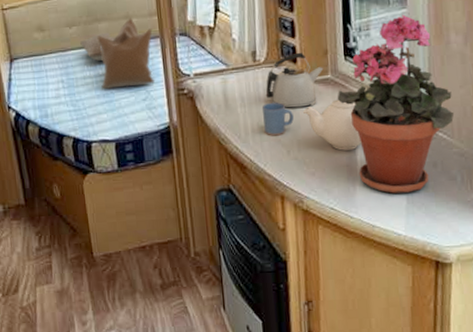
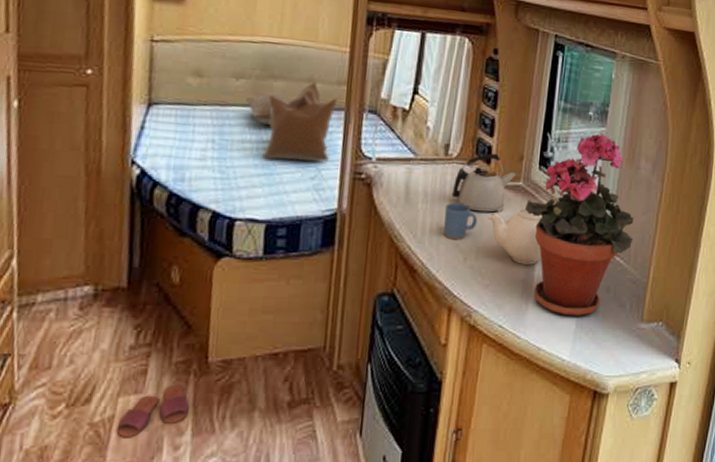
slippers: none [39,275,87,317] -> present [116,384,189,438]

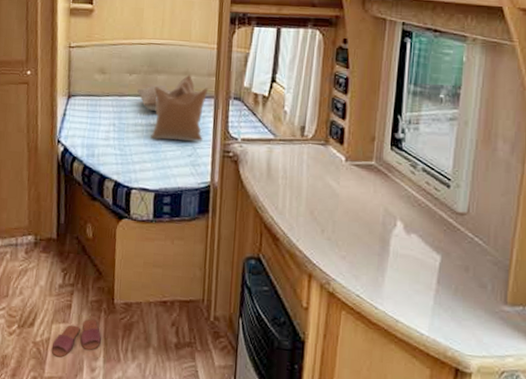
mug: present [443,203,477,239] -> none [302,179,333,212]
kettle: present [451,153,517,213] -> none [308,134,369,190]
teapot: present [488,209,543,265] -> none [343,187,397,240]
potted plant: present [524,132,634,317] -> none [378,114,493,294]

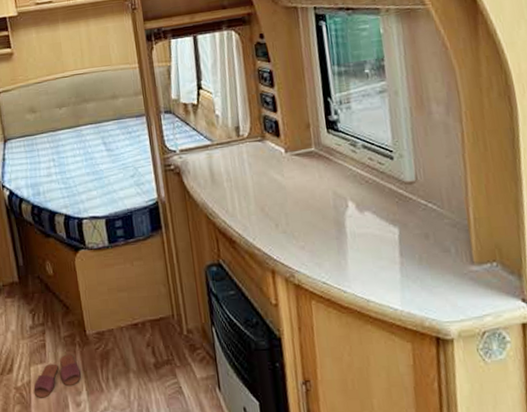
pillow: present [137,85,171,111] -> none [70,114,102,140]
cushion: present [150,74,209,142] -> none [86,97,142,167]

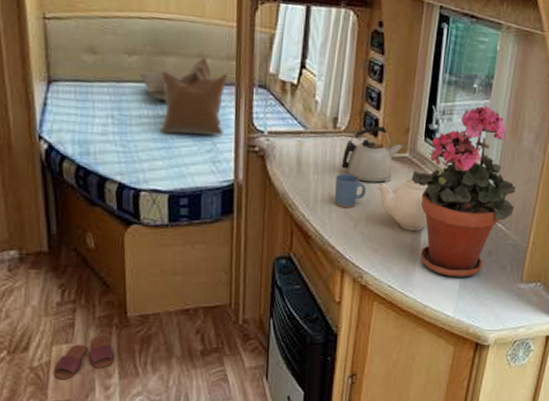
pillow: none [70,114,102,140] -> present [140,69,183,100]
cushion: none [86,97,142,167] -> present [160,57,228,135]
mug: none [247,176,280,209] -> present [334,174,366,207]
kettle: none [250,126,307,181] -> present [341,126,403,183]
teapot: none [289,172,350,223] -> present [376,179,428,231]
potted plant: none [322,86,443,268] -> present [411,104,516,278]

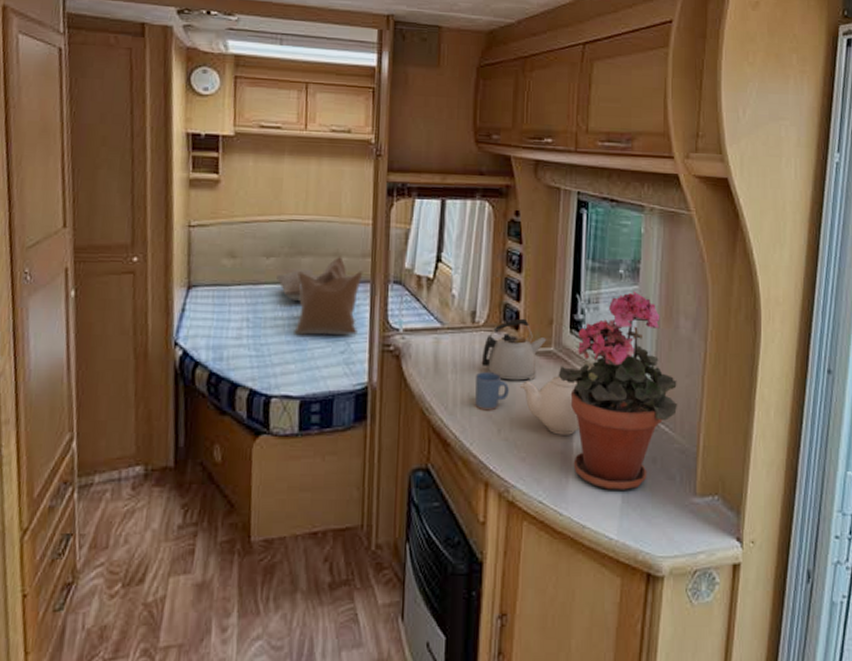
slippers: present [53,335,114,380] -> none [168,564,234,619]

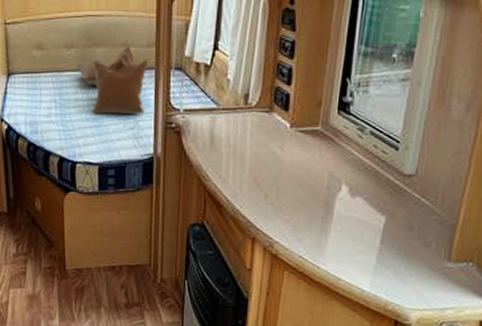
mug: present [474,372,509,410] -> none [245,147,277,179]
kettle: present [481,318,547,381] -> none [252,100,315,156]
teapot: present [520,376,580,435] -> none [287,152,342,203]
potted plant: present [558,291,678,492] -> none [323,74,443,253]

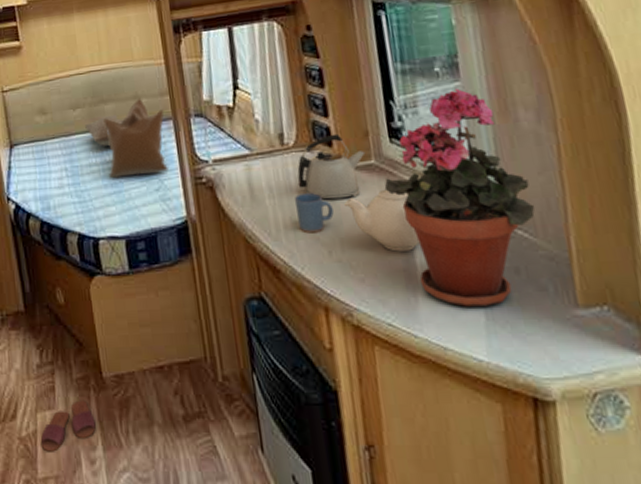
slippers: none [10,283,56,318] -> present [40,400,96,452]
mug: none [245,147,277,179] -> present [293,193,334,232]
kettle: none [252,100,315,156] -> present [297,133,366,200]
teapot: none [287,152,342,203] -> present [344,189,420,252]
potted plant: none [323,74,443,253] -> present [384,88,535,308]

